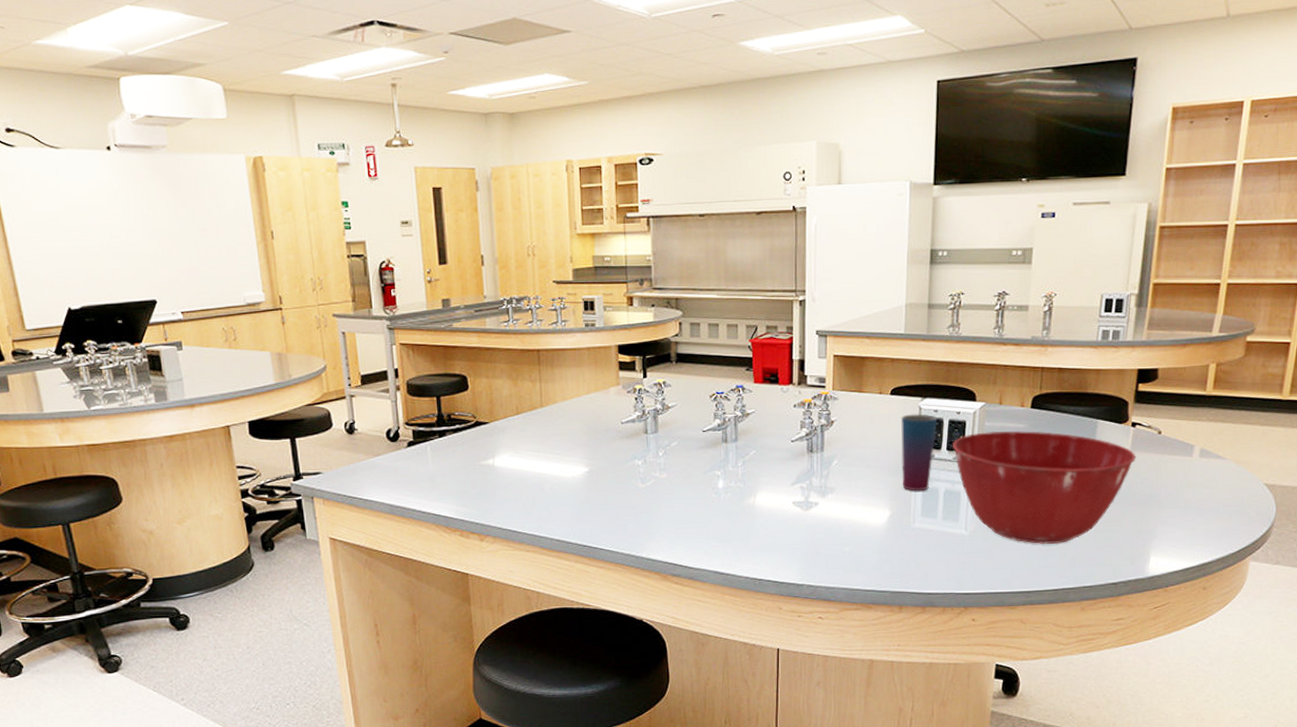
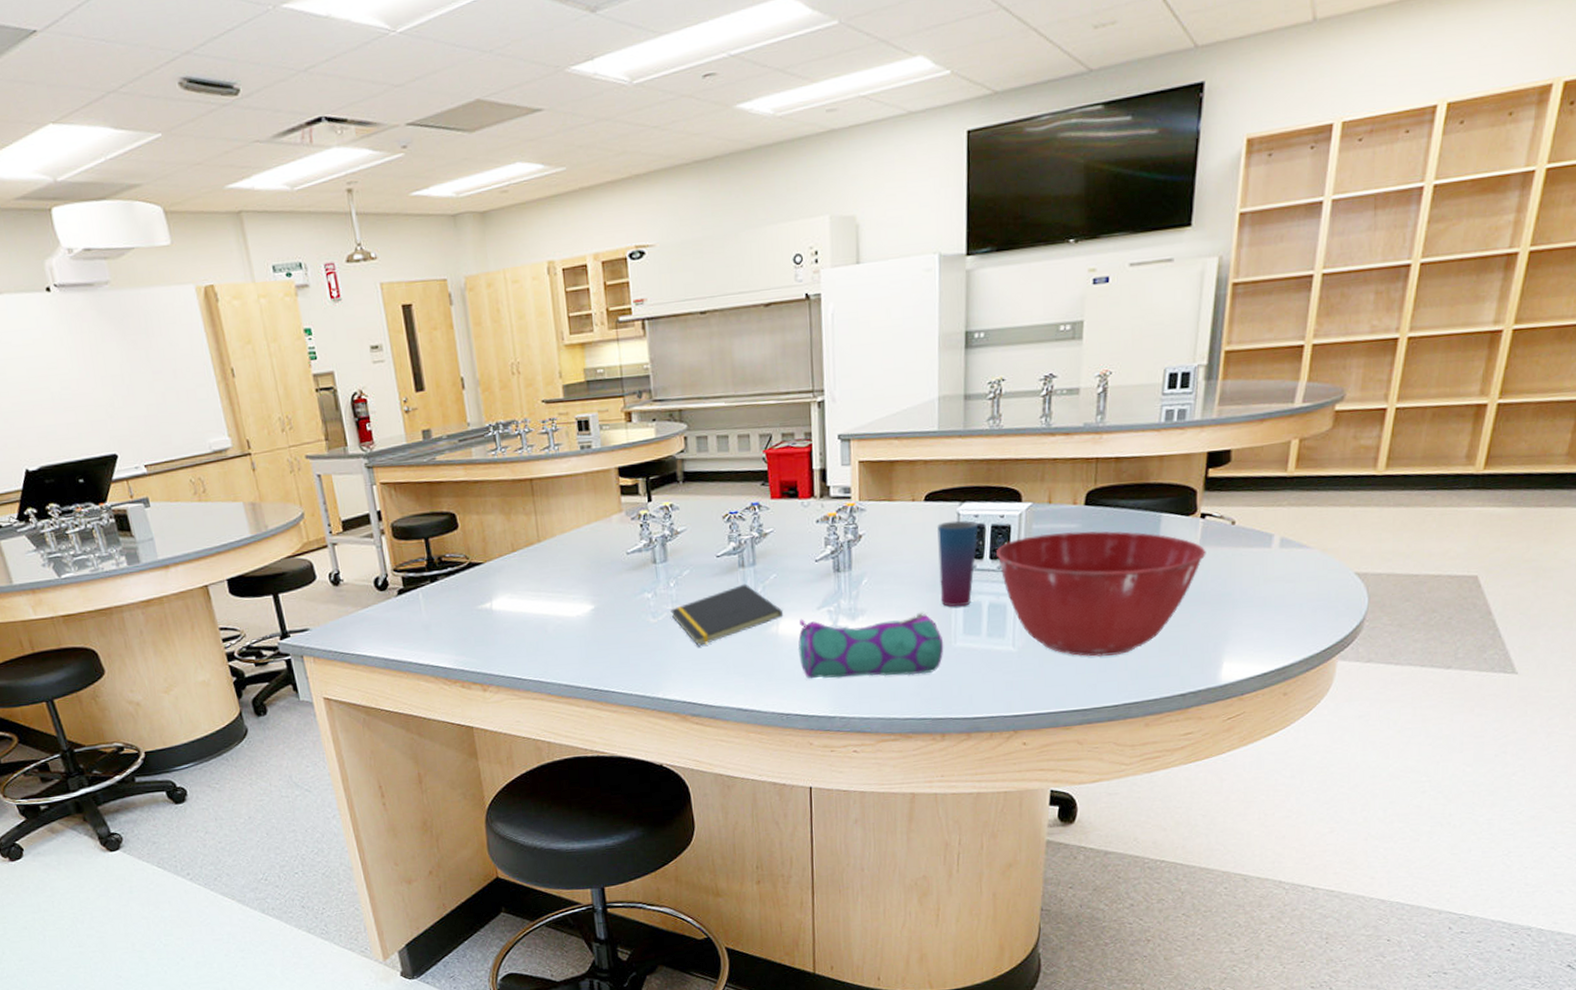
notepad: none [658,457,761,511] -> present [670,583,784,646]
pencil case: none [772,493,904,551] -> present [797,613,944,679]

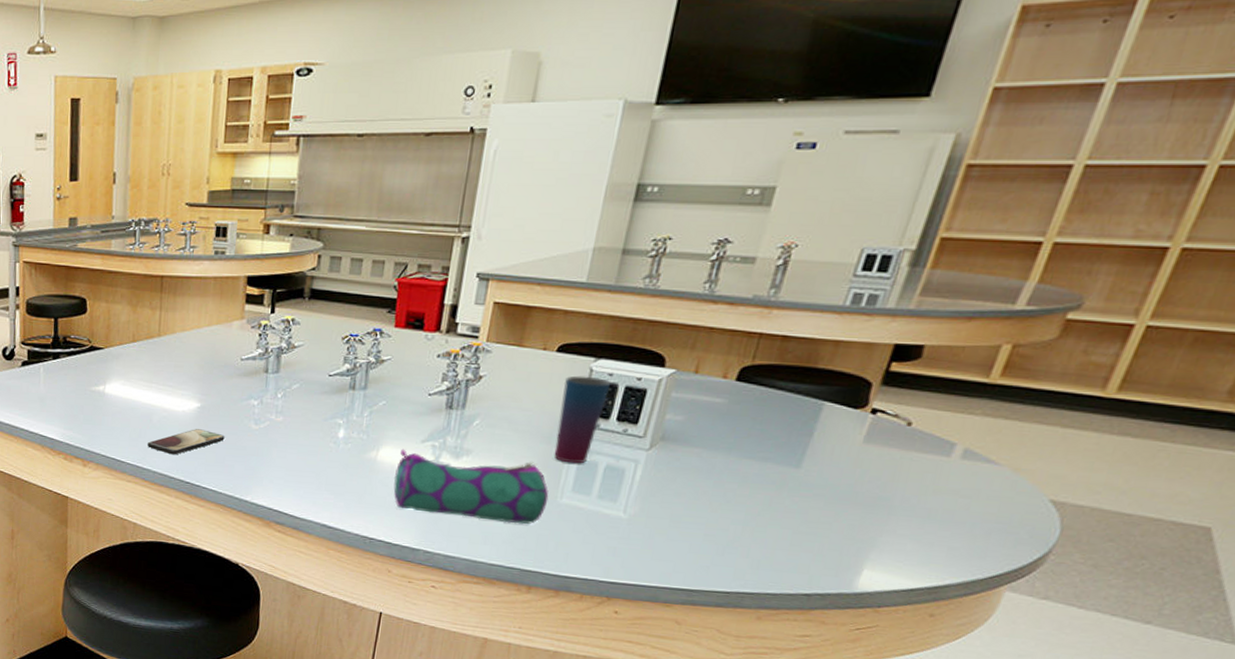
smartphone: none [547,631,625,664] -> present [148,429,225,455]
notepad: present [670,583,784,646] -> none [273,406,386,459]
mixing bowl: present [996,531,1206,657] -> none [625,403,870,542]

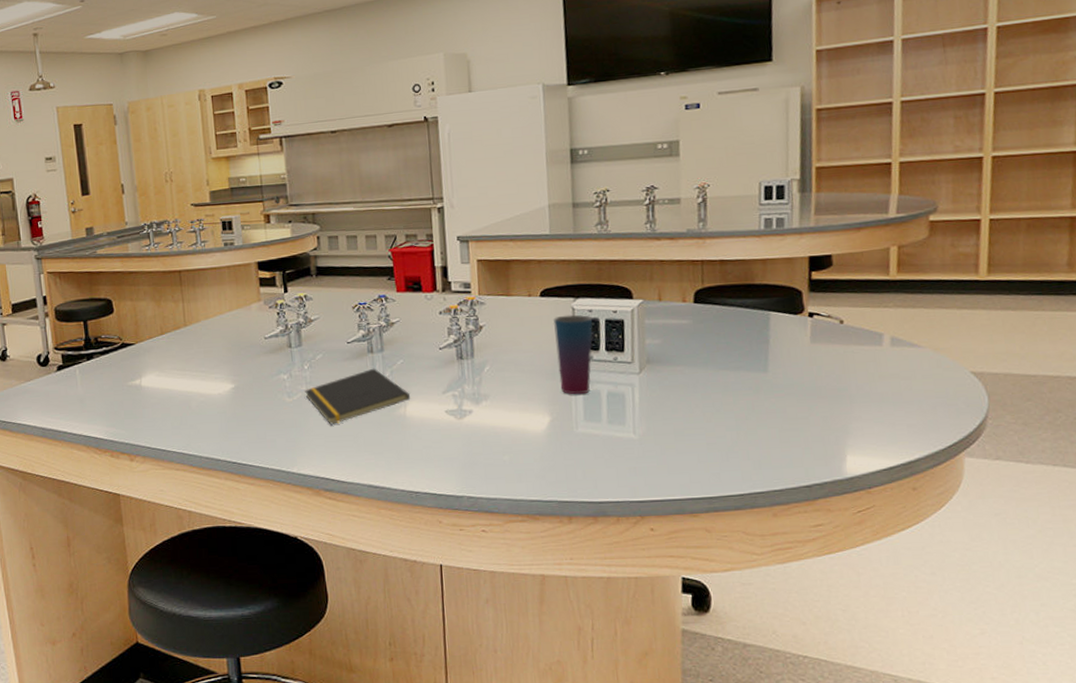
smartphone: present [148,429,225,455] -> none [190,409,263,438]
notepad: none [273,406,386,459] -> present [305,368,411,425]
pencil case: present [393,449,549,525] -> none [425,399,566,459]

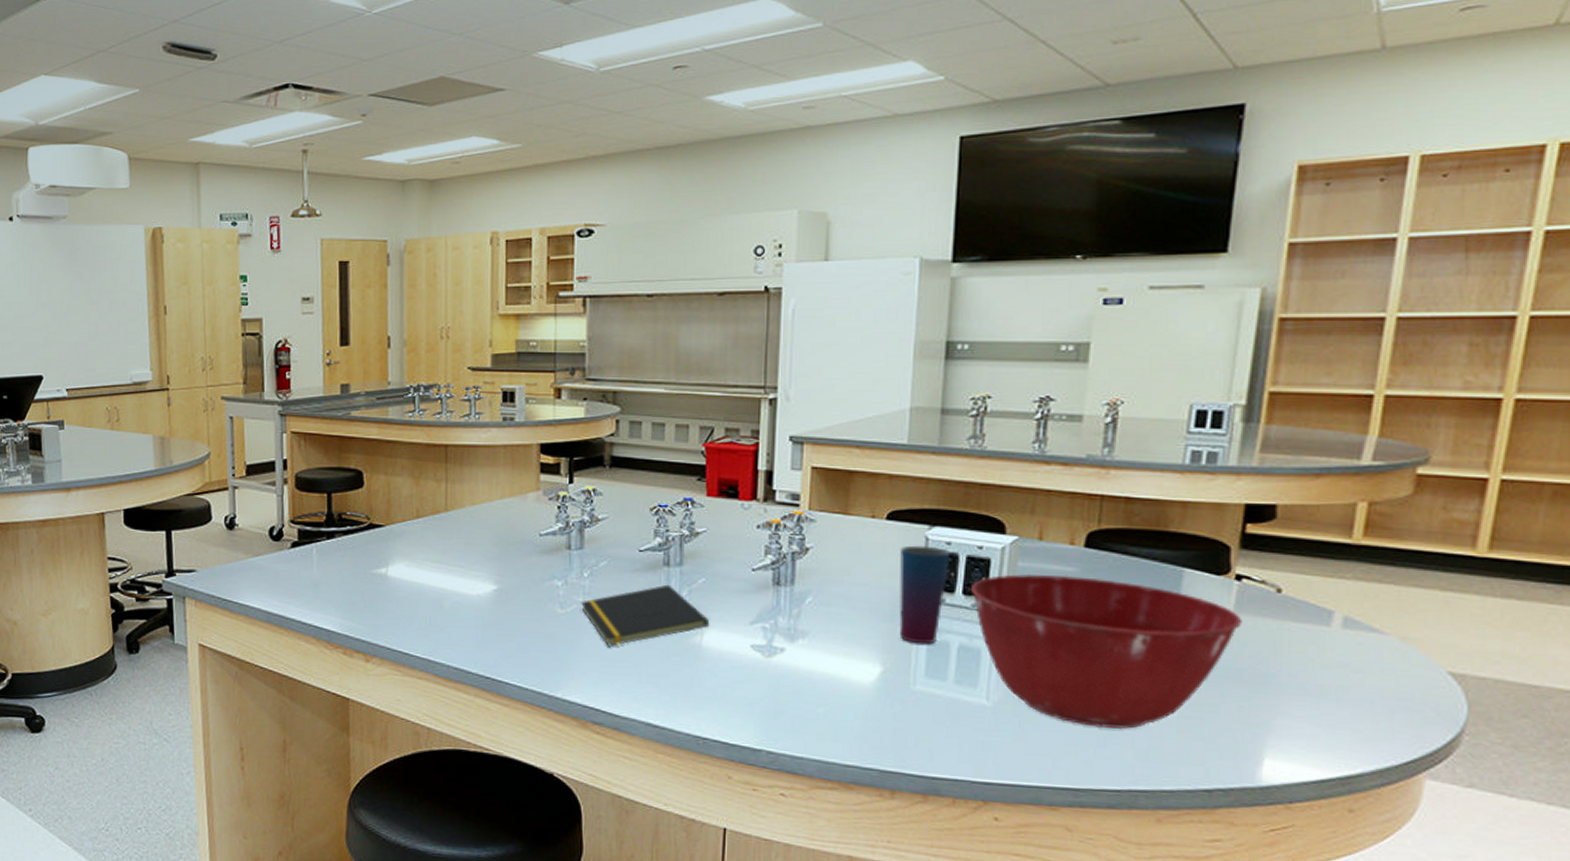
mixing bowl: none [612,326,818,446] -> present [971,573,1242,730]

